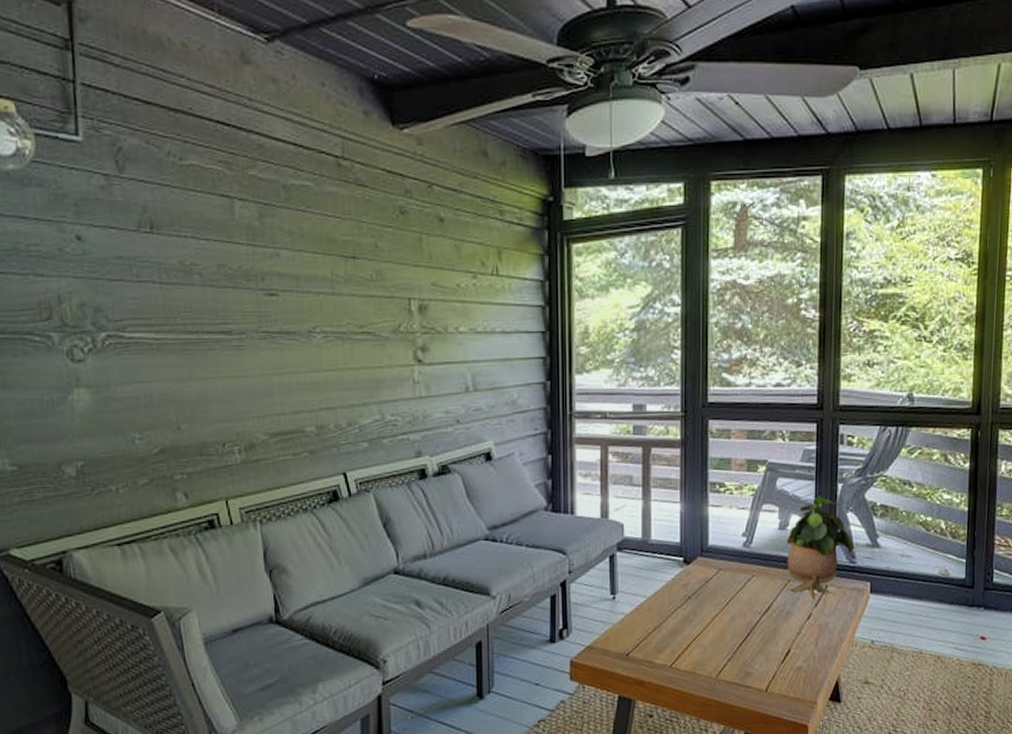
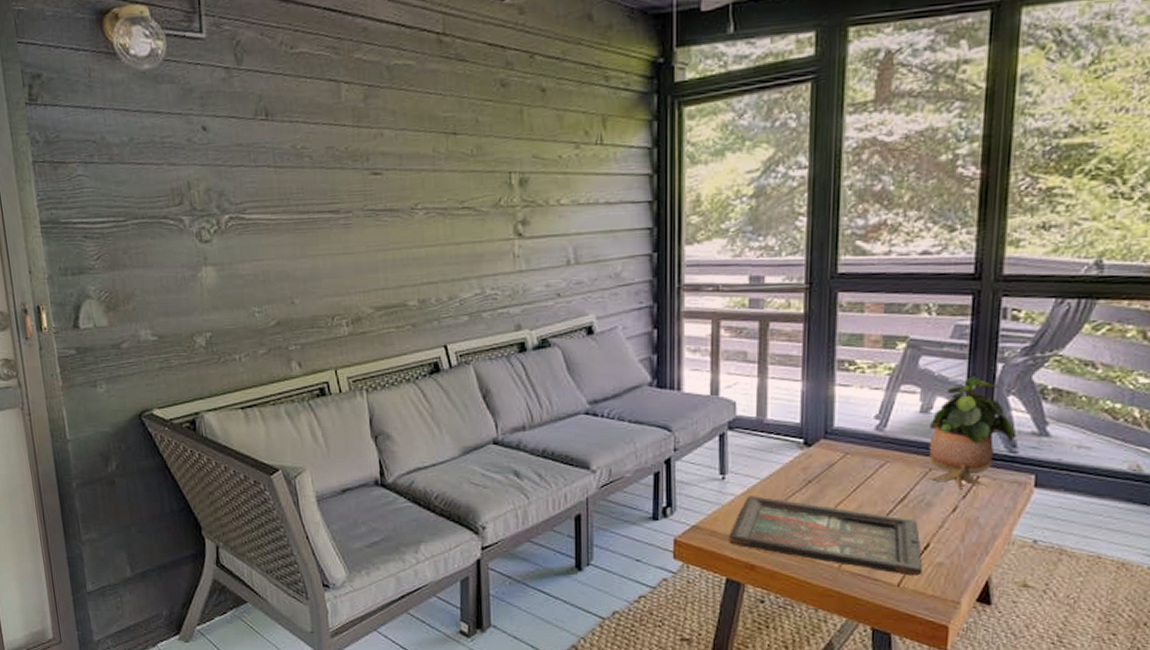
decorative tray: none [620,613,786,681] -> present [729,496,923,576]

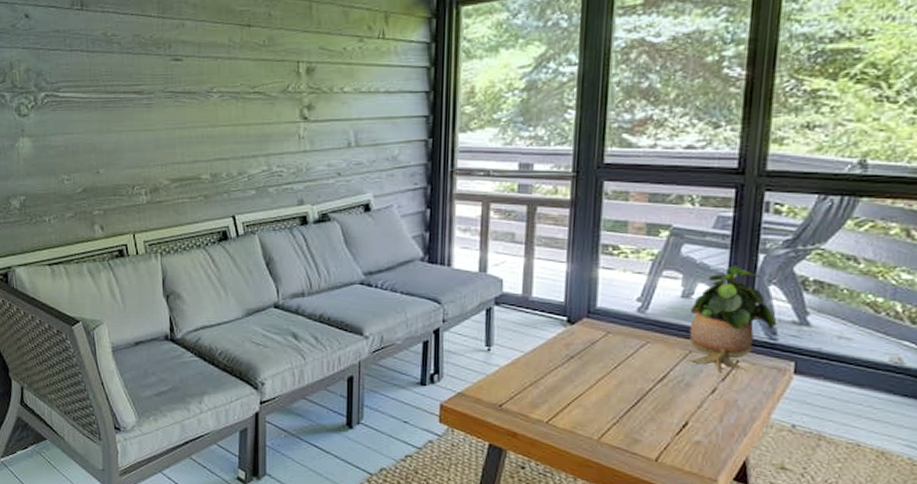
decorative tray: present [729,496,923,576] -> none [492,368,681,452]

